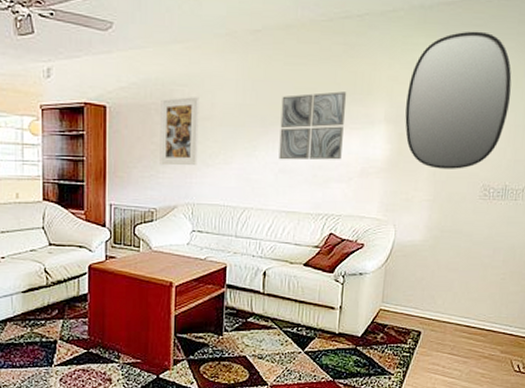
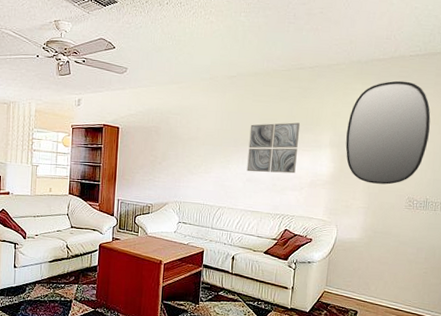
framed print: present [159,97,199,166] -> none [156,123,188,173]

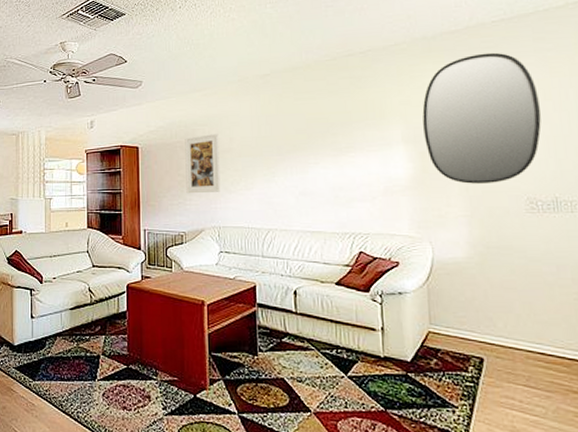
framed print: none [156,123,188,173] -> present [185,134,221,194]
wall art: present [247,122,301,174] -> none [295,118,362,184]

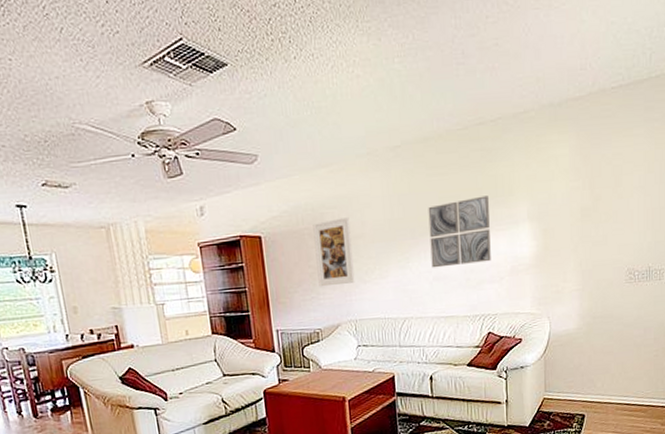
wall art: none [295,118,362,184] -> present [428,195,491,268]
home mirror: present [422,52,542,184] -> none [546,122,644,259]

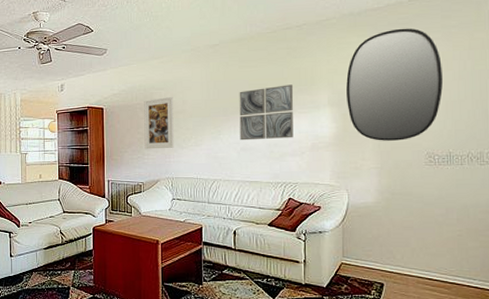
home mirror: none [546,122,644,259] -> present [346,28,443,141]

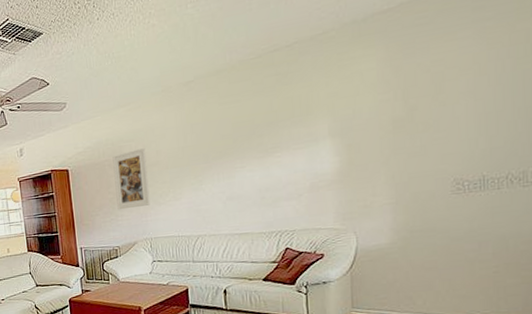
wall art: present [239,84,294,141] -> none [221,117,288,189]
home mirror: present [346,28,443,141] -> none [350,28,474,172]

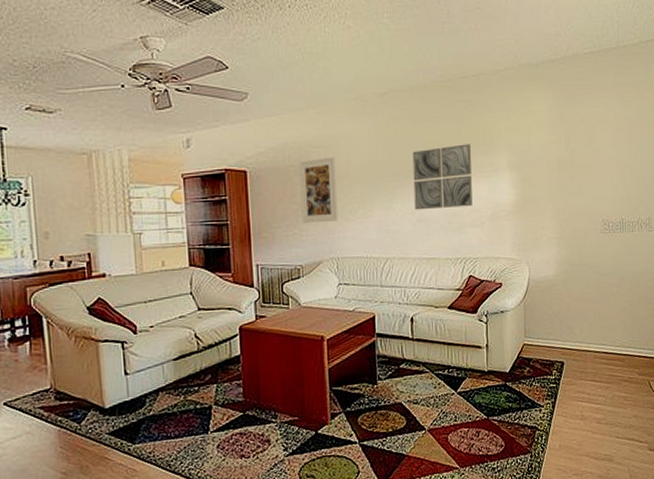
wall art: none [221,117,288,189] -> present [412,144,473,210]

